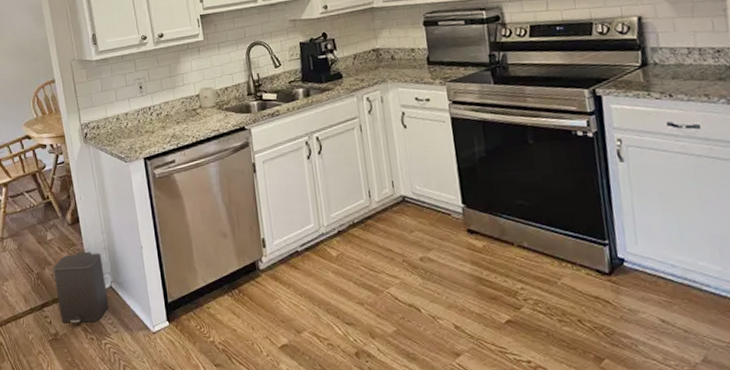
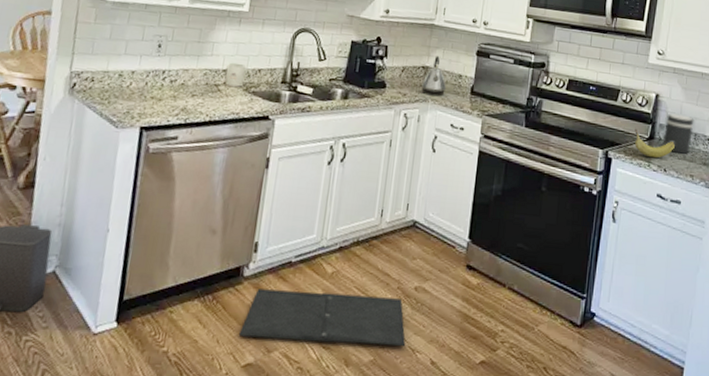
door mat: none [269,271,424,322] -> present [239,288,406,347]
kettle: none [375,35,402,76] -> present [420,55,447,97]
fruit: none [621,57,677,86] -> present [635,127,676,159]
cylinder: none [657,31,697,75] -> present [662,113,694,154]

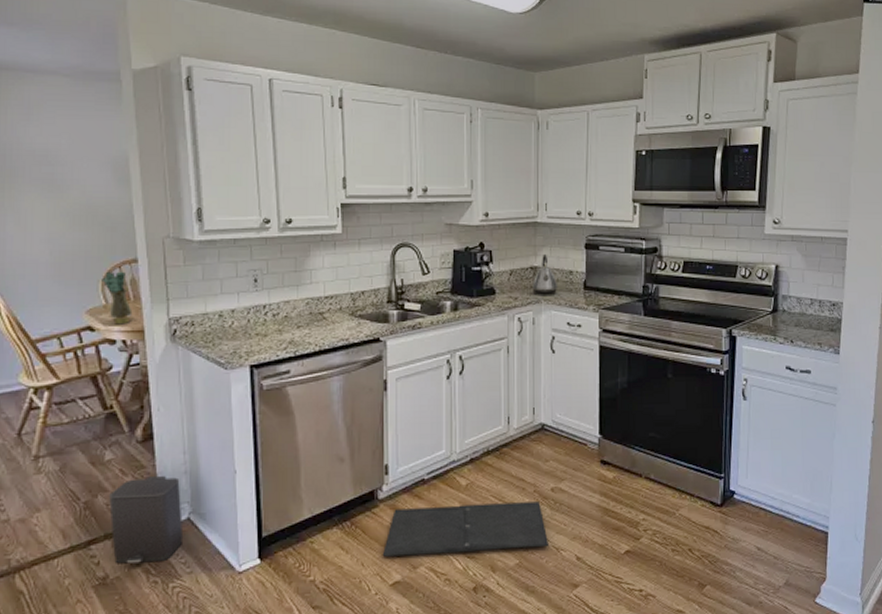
vase: none [13,18,39,72] -> present [101,269,133,325]
mug: present [225,63,253,87] -> none [328,288,356,312]
fruit: present [635,127,676,159] -> none [757,302,801,331]
cylinder: present [662,113,694,154] -> none [787,282,818,323]

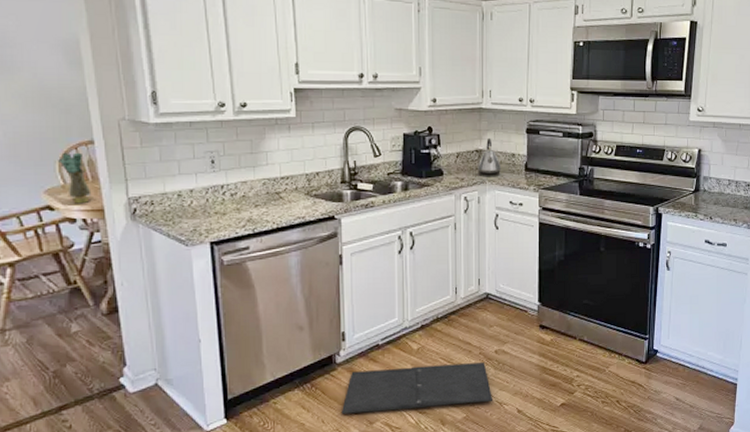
pedal bin: present [109,476,184,564] -> none [78,346,152,427]

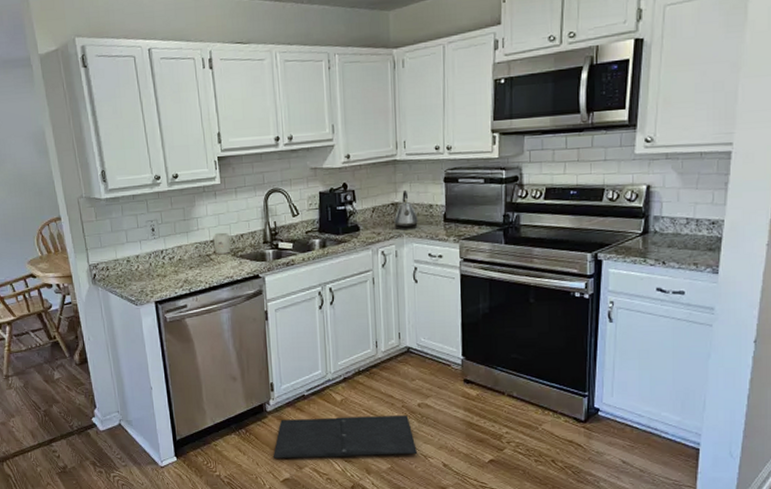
vase: present [58,151,92,204] -> none [36,226,62,272]
mug: none [284,169,311,192] -> present [213,232,237,254]

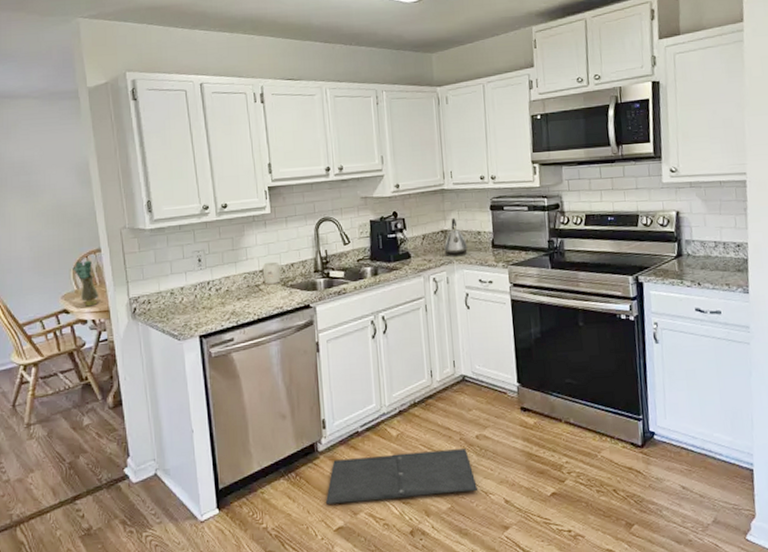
vase: none [36,226,62,272] -> present [72,259,99,307]

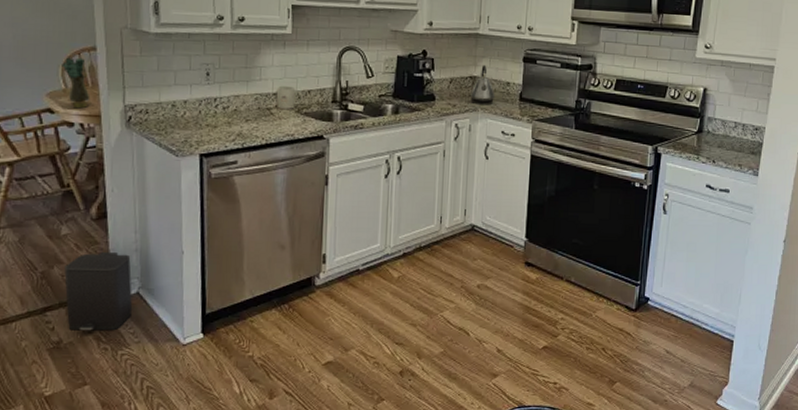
pedal bin: none [89,437,153,517] -> present [64,252,133,331]
door mat: present [326,449,477,505] -> none [318,295,472,339]

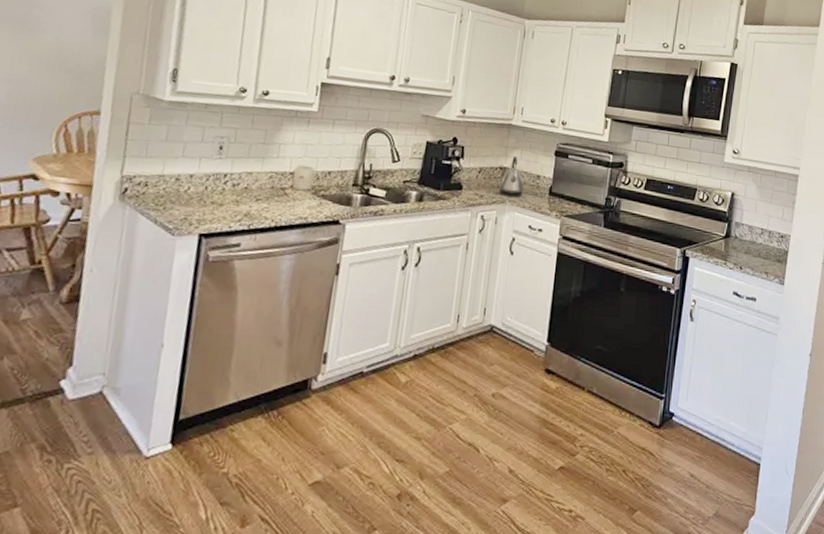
vase: present [61,55,91,109] -> none [57,118,86,177]
pedal bin: present [64,252,133,331] -> none [7,342,100,439]

